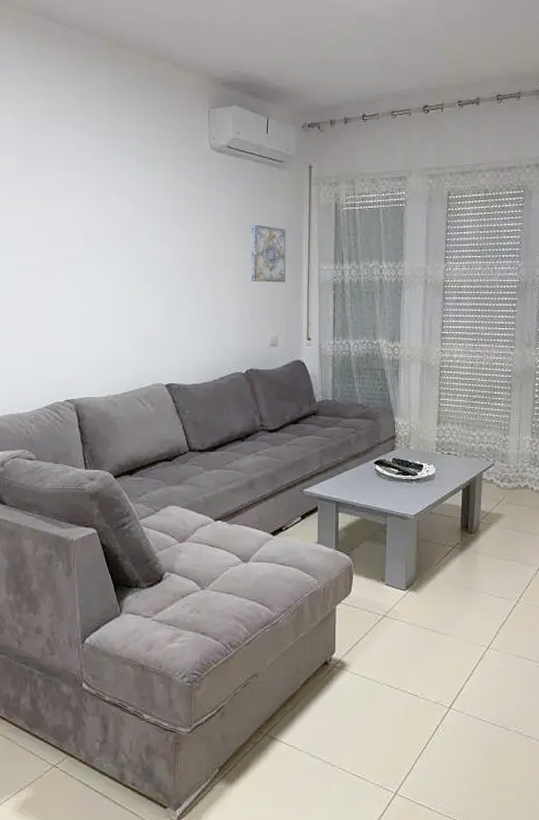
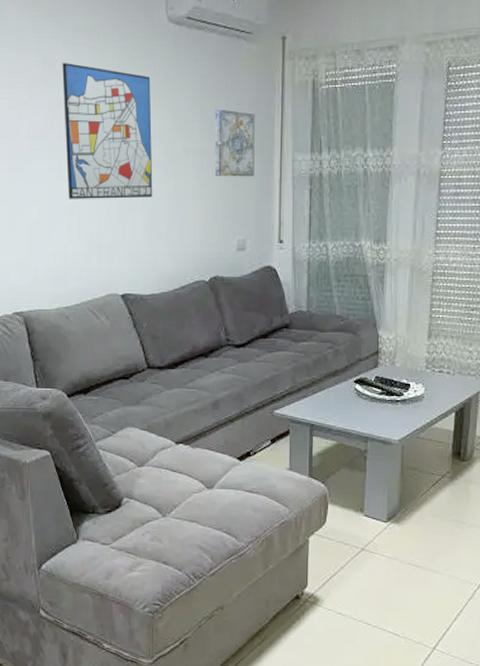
wall art: none [116,180,196,299] -> present [62,62,153,199]

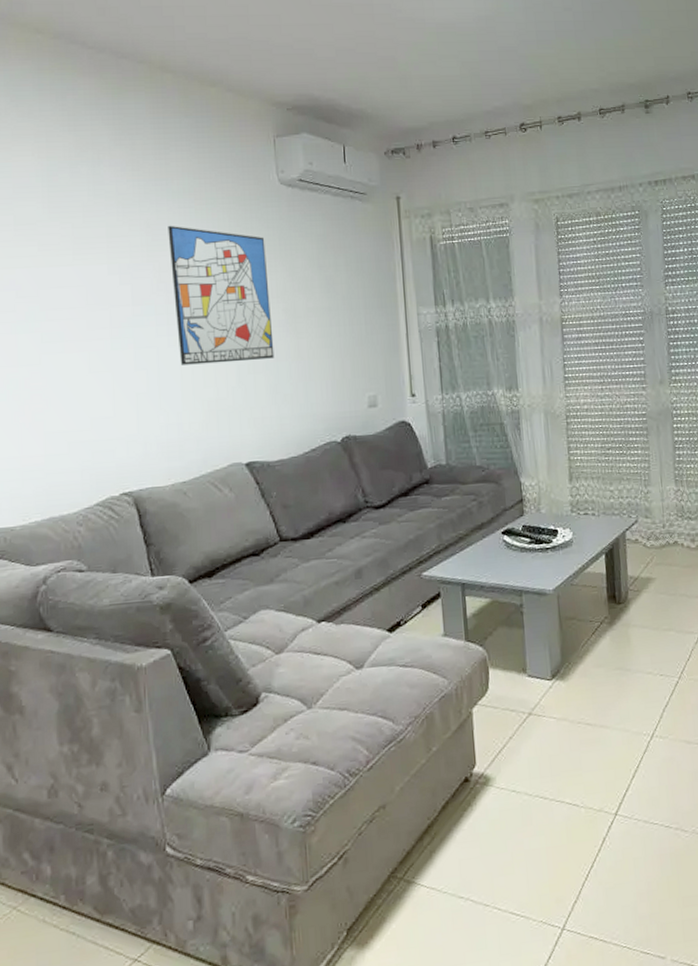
wall art: present [214,109,255,177] -> none [334,267,380,334]

